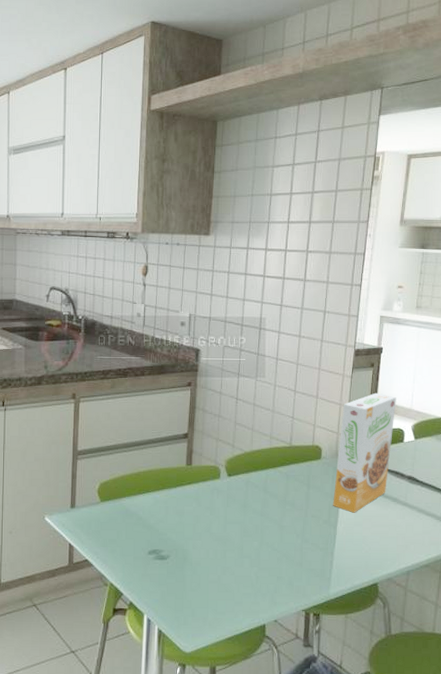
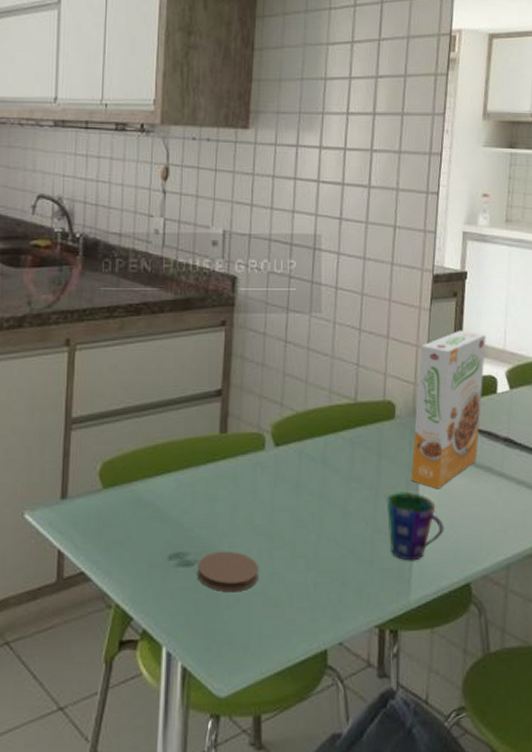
coaster: none [169,550,215,580] -> present [197,551,258,593]
cup: none [313,513,358,565] -> present [387,491,444,561]

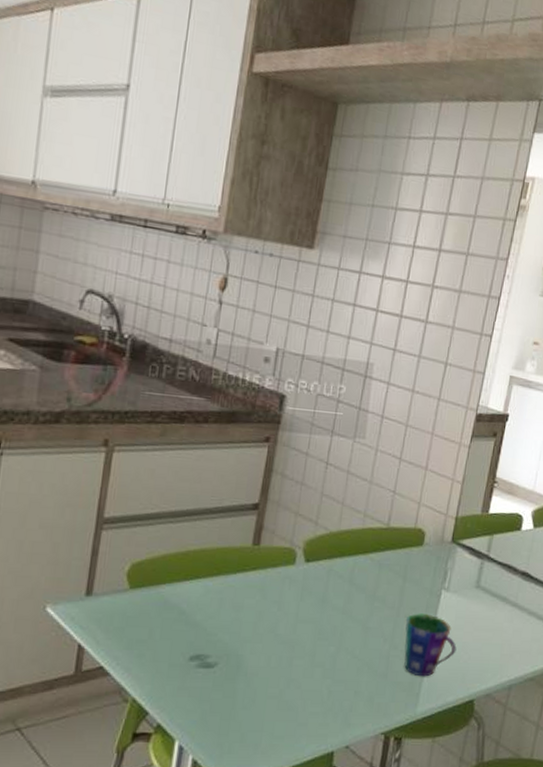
coaster: present [197,551,258,593] -> none [216,656,277,695]
cereal box: present [411,330,486,489] -> none [431,468,518,614]

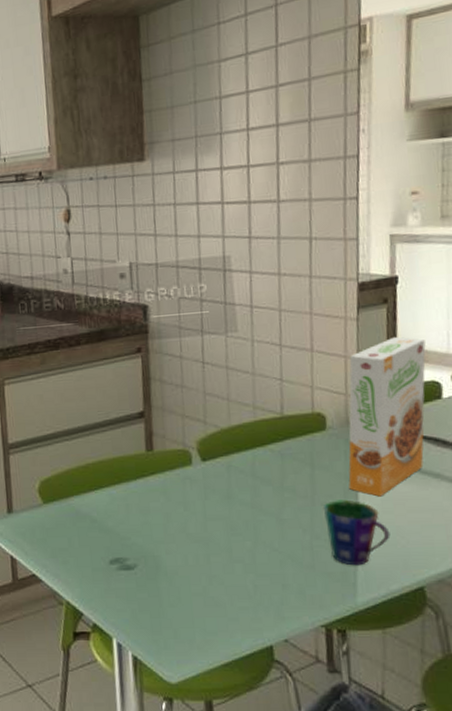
cereal box: none [431,468,518,614] -> present [348,336,426,497]

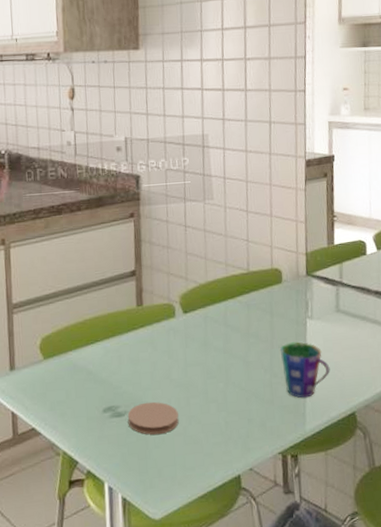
coaster: none [137,556,198,593] -> present [127,401,179,435]
cereal box: present [348,336,426,497] -> none [299,204,355,338]

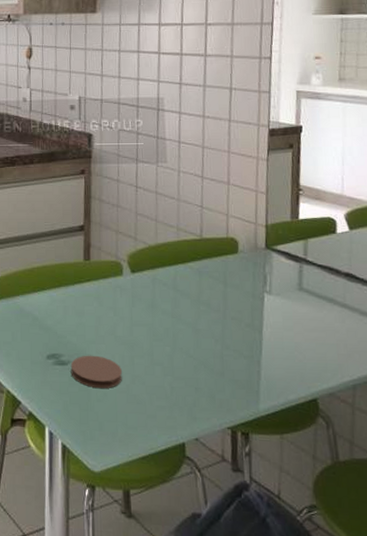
cup: present [280,341,330,399] -> none [234,315,290,376]

